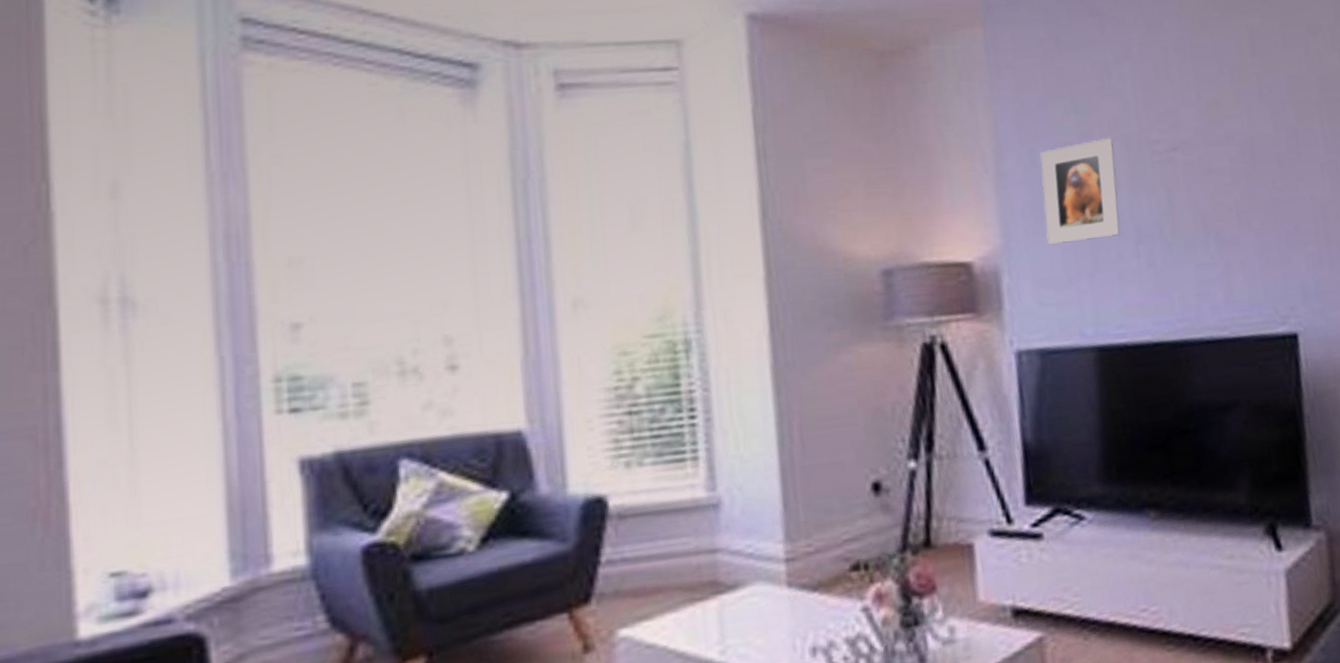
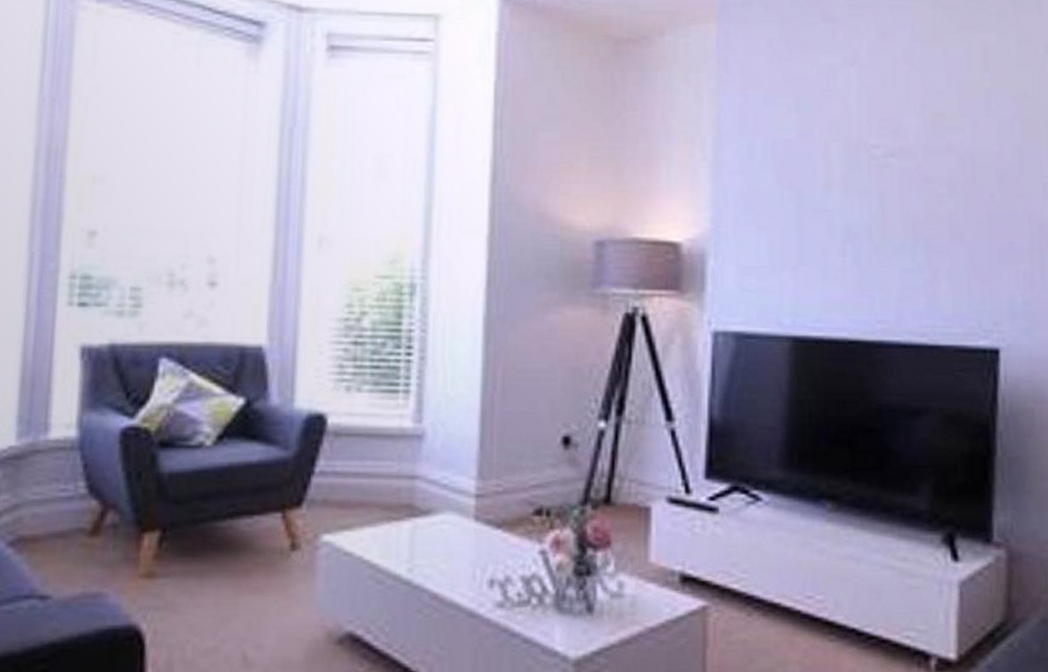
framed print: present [1040,138,1121,245] -> none [755,138,832,235]

